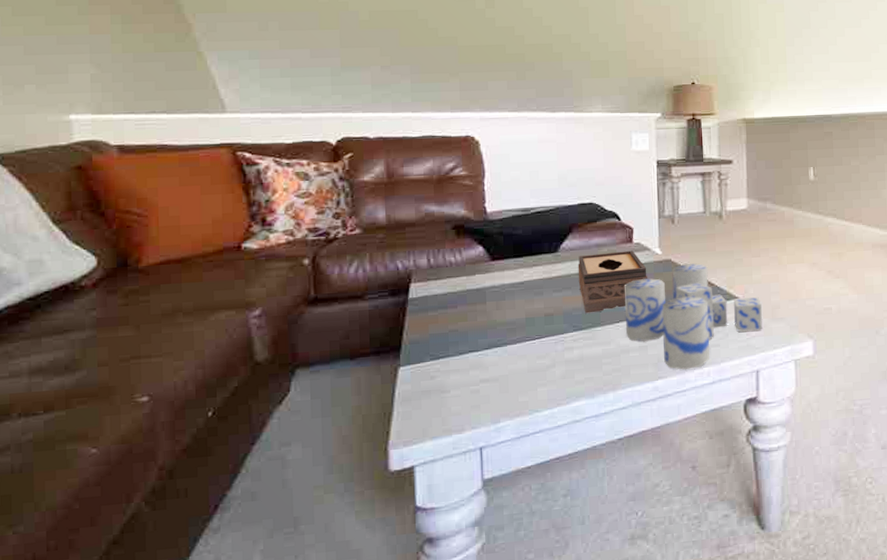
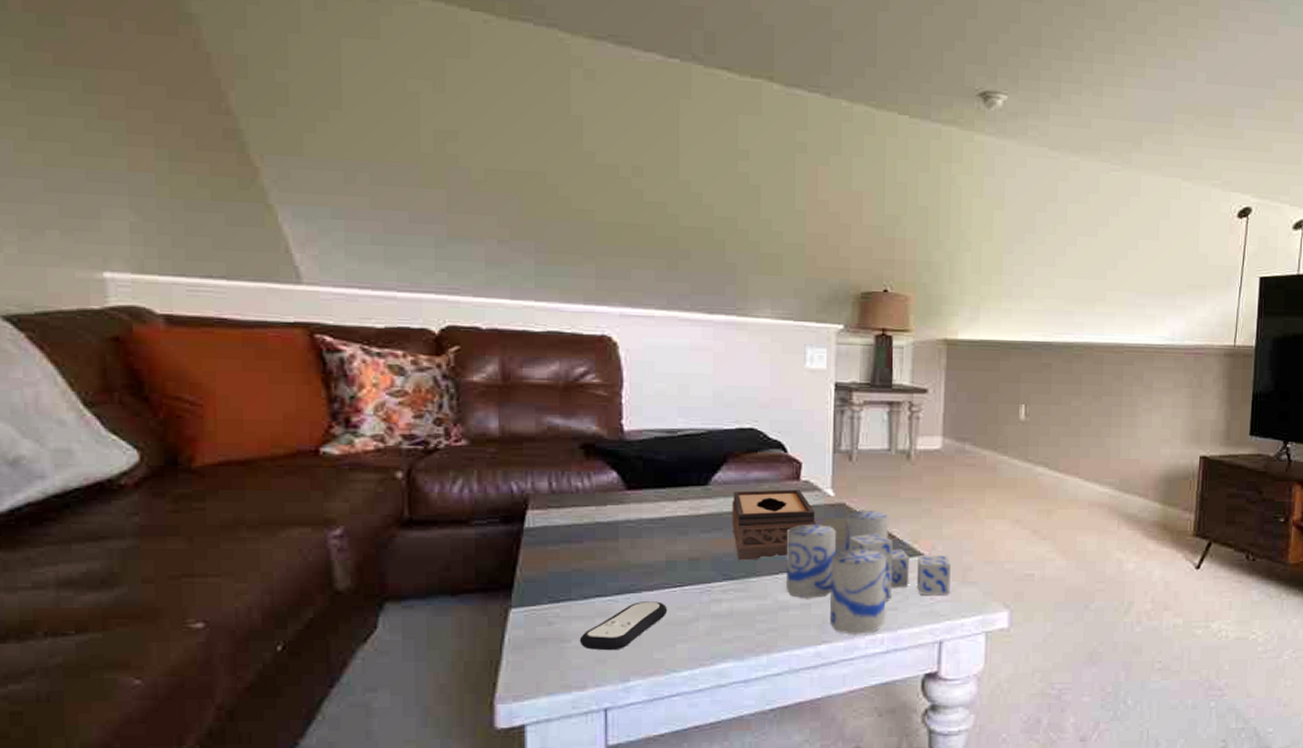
remote control: none [457,353,529,398] -> present [579,601,668,651]

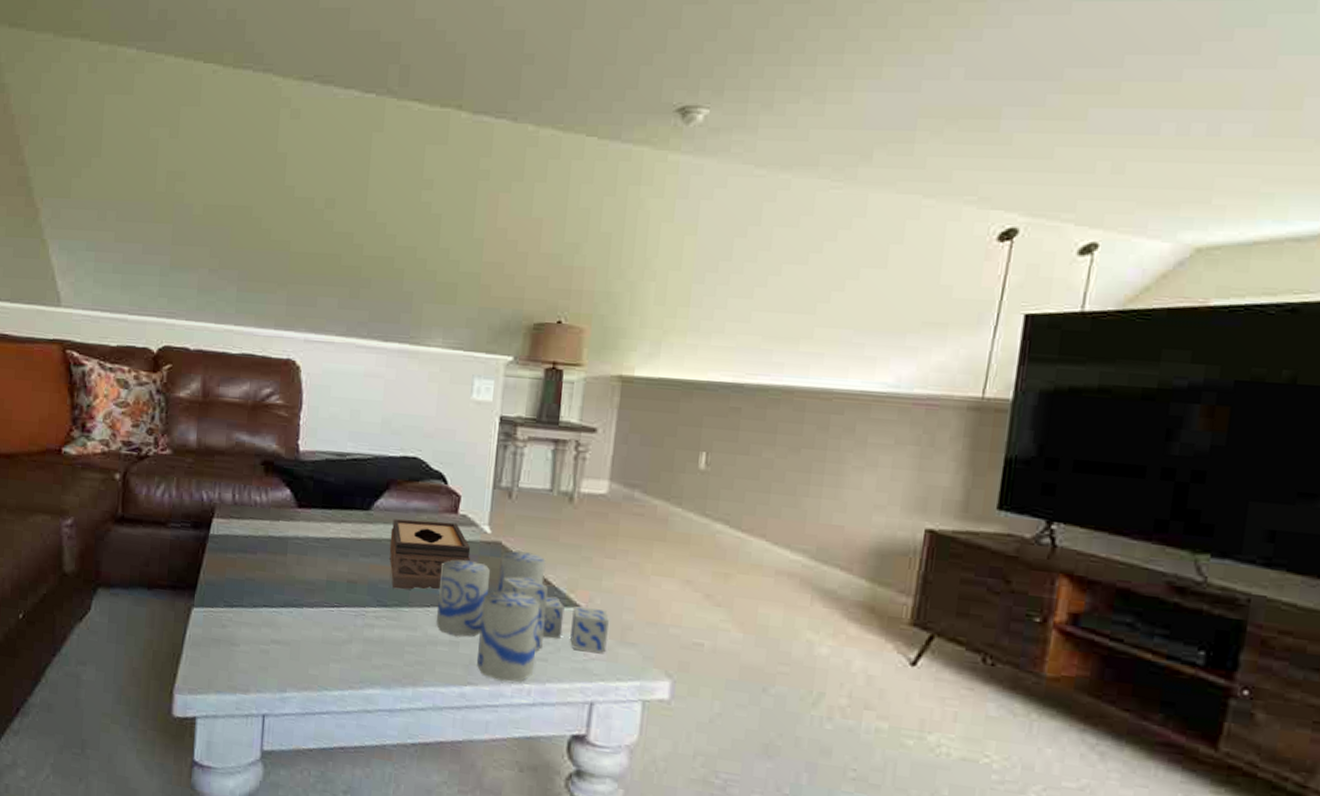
remote control: present [579,601,668,651] -> none [246,616,325,661]

